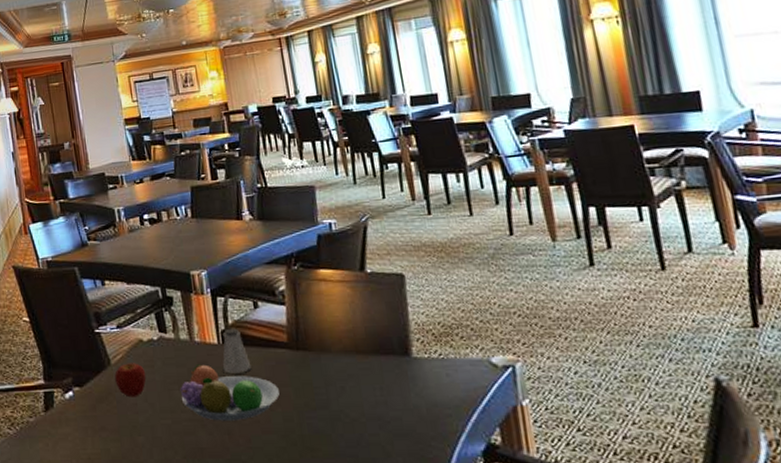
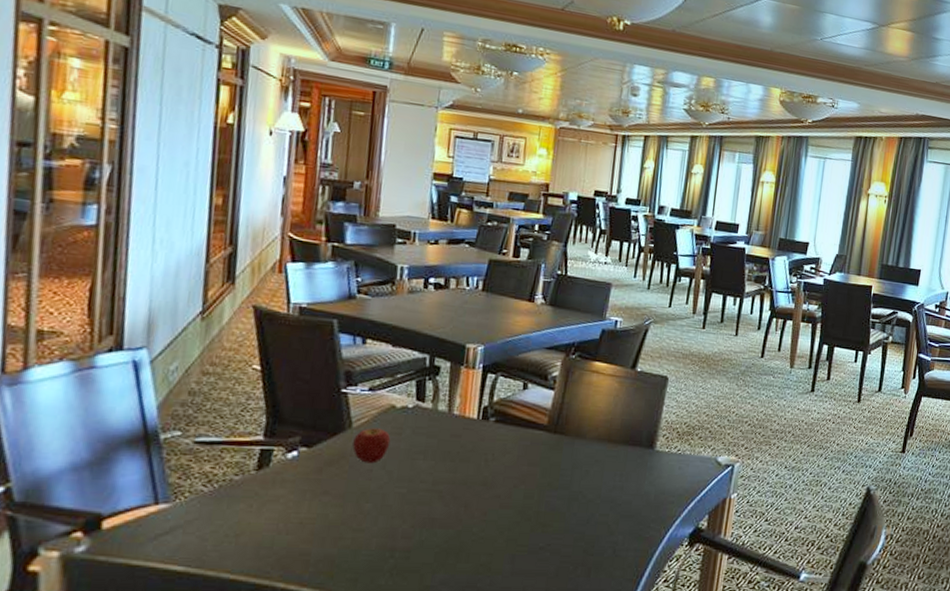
fruit bowl: present [180,363,279,421] -> none [424,436,527,494]
saltshaker: present [222,328,252,374] -> none [475,405,506,450]

